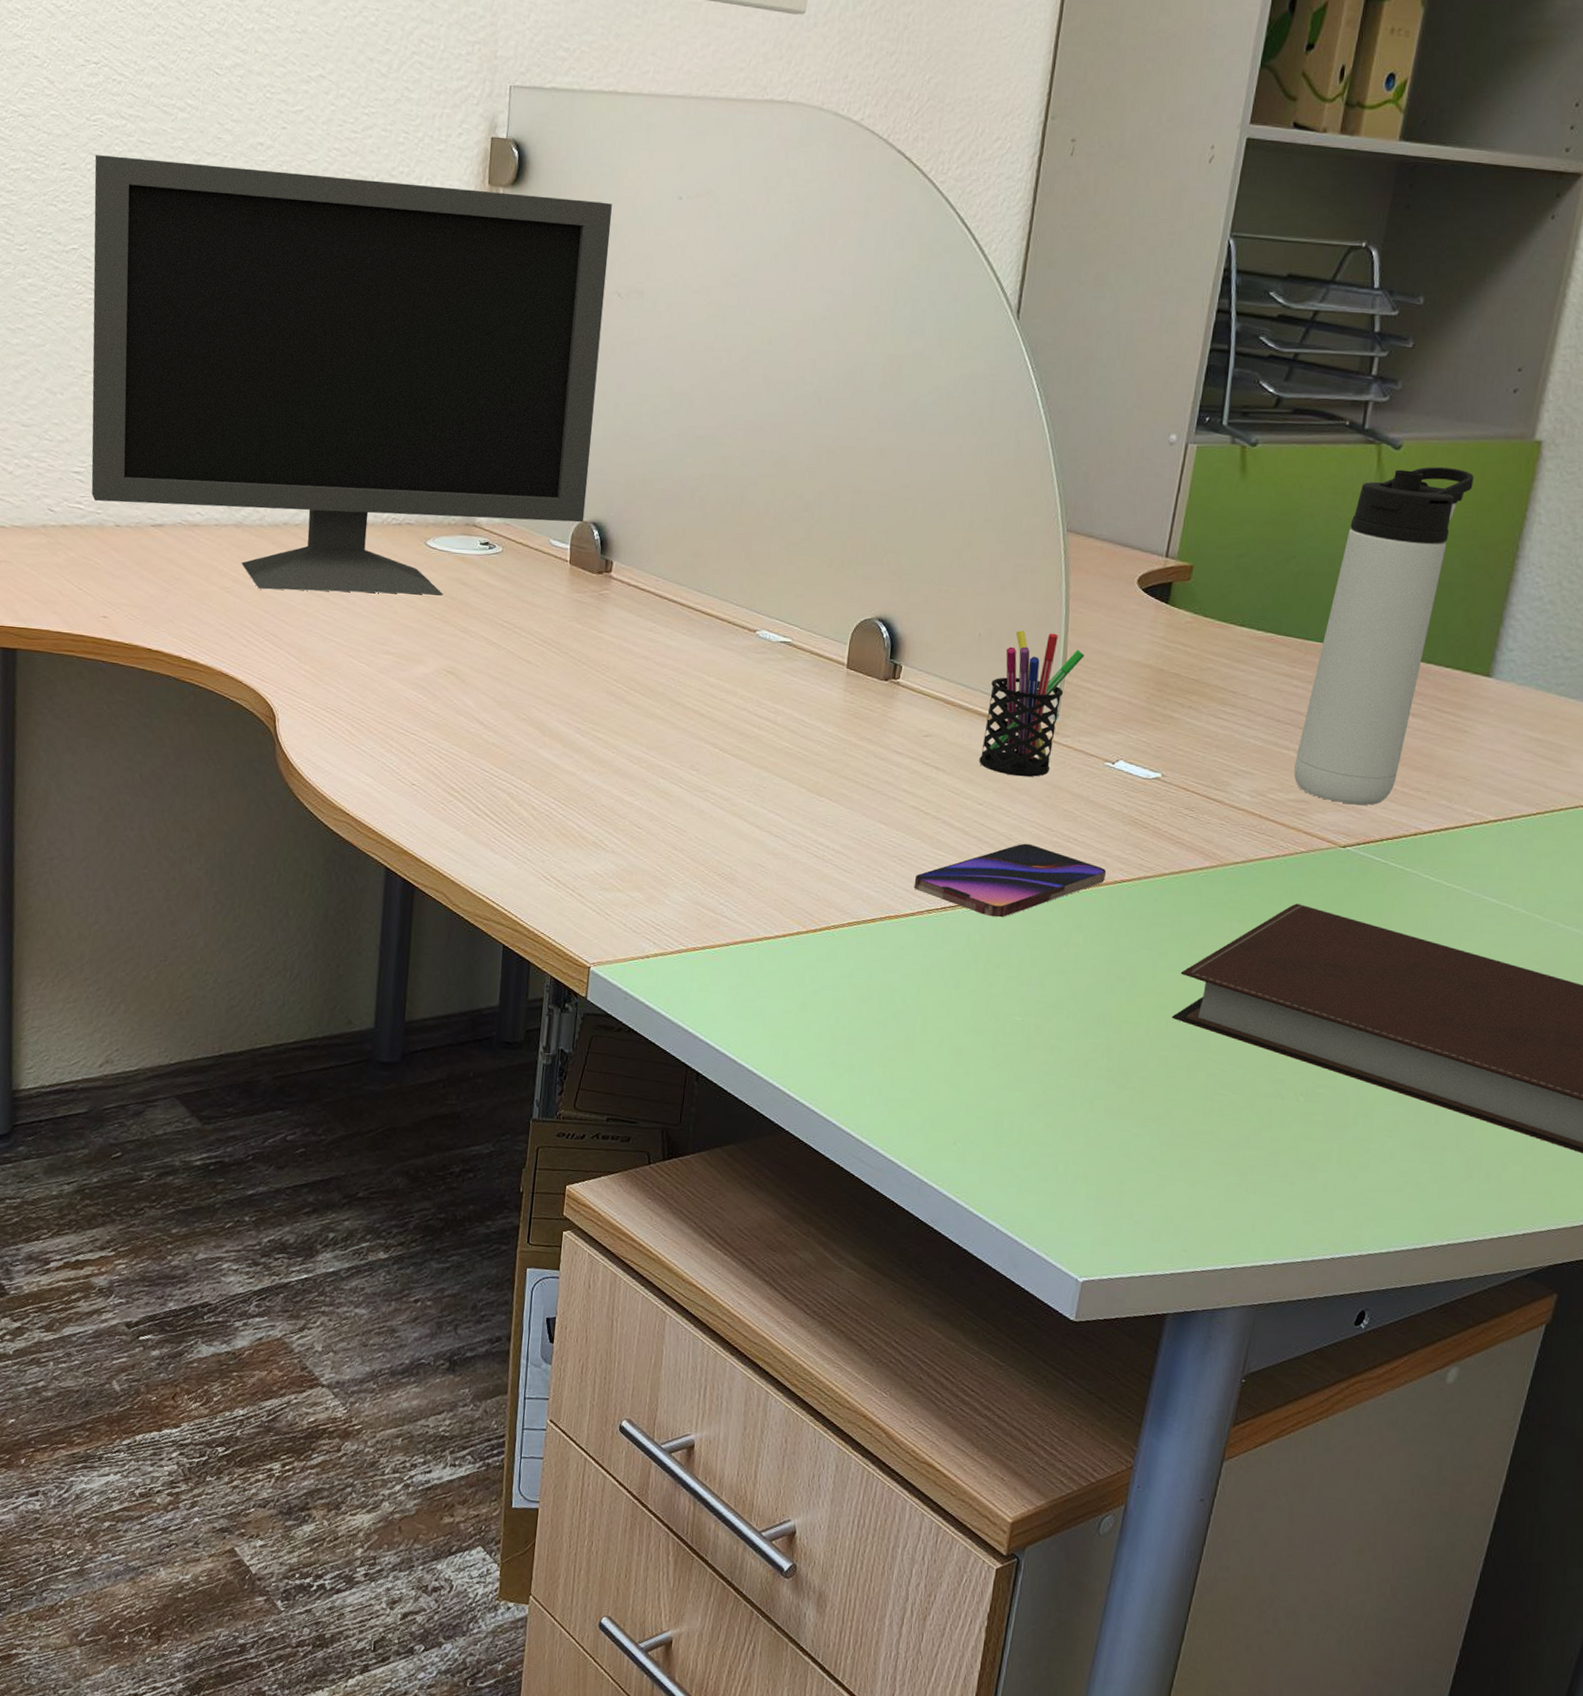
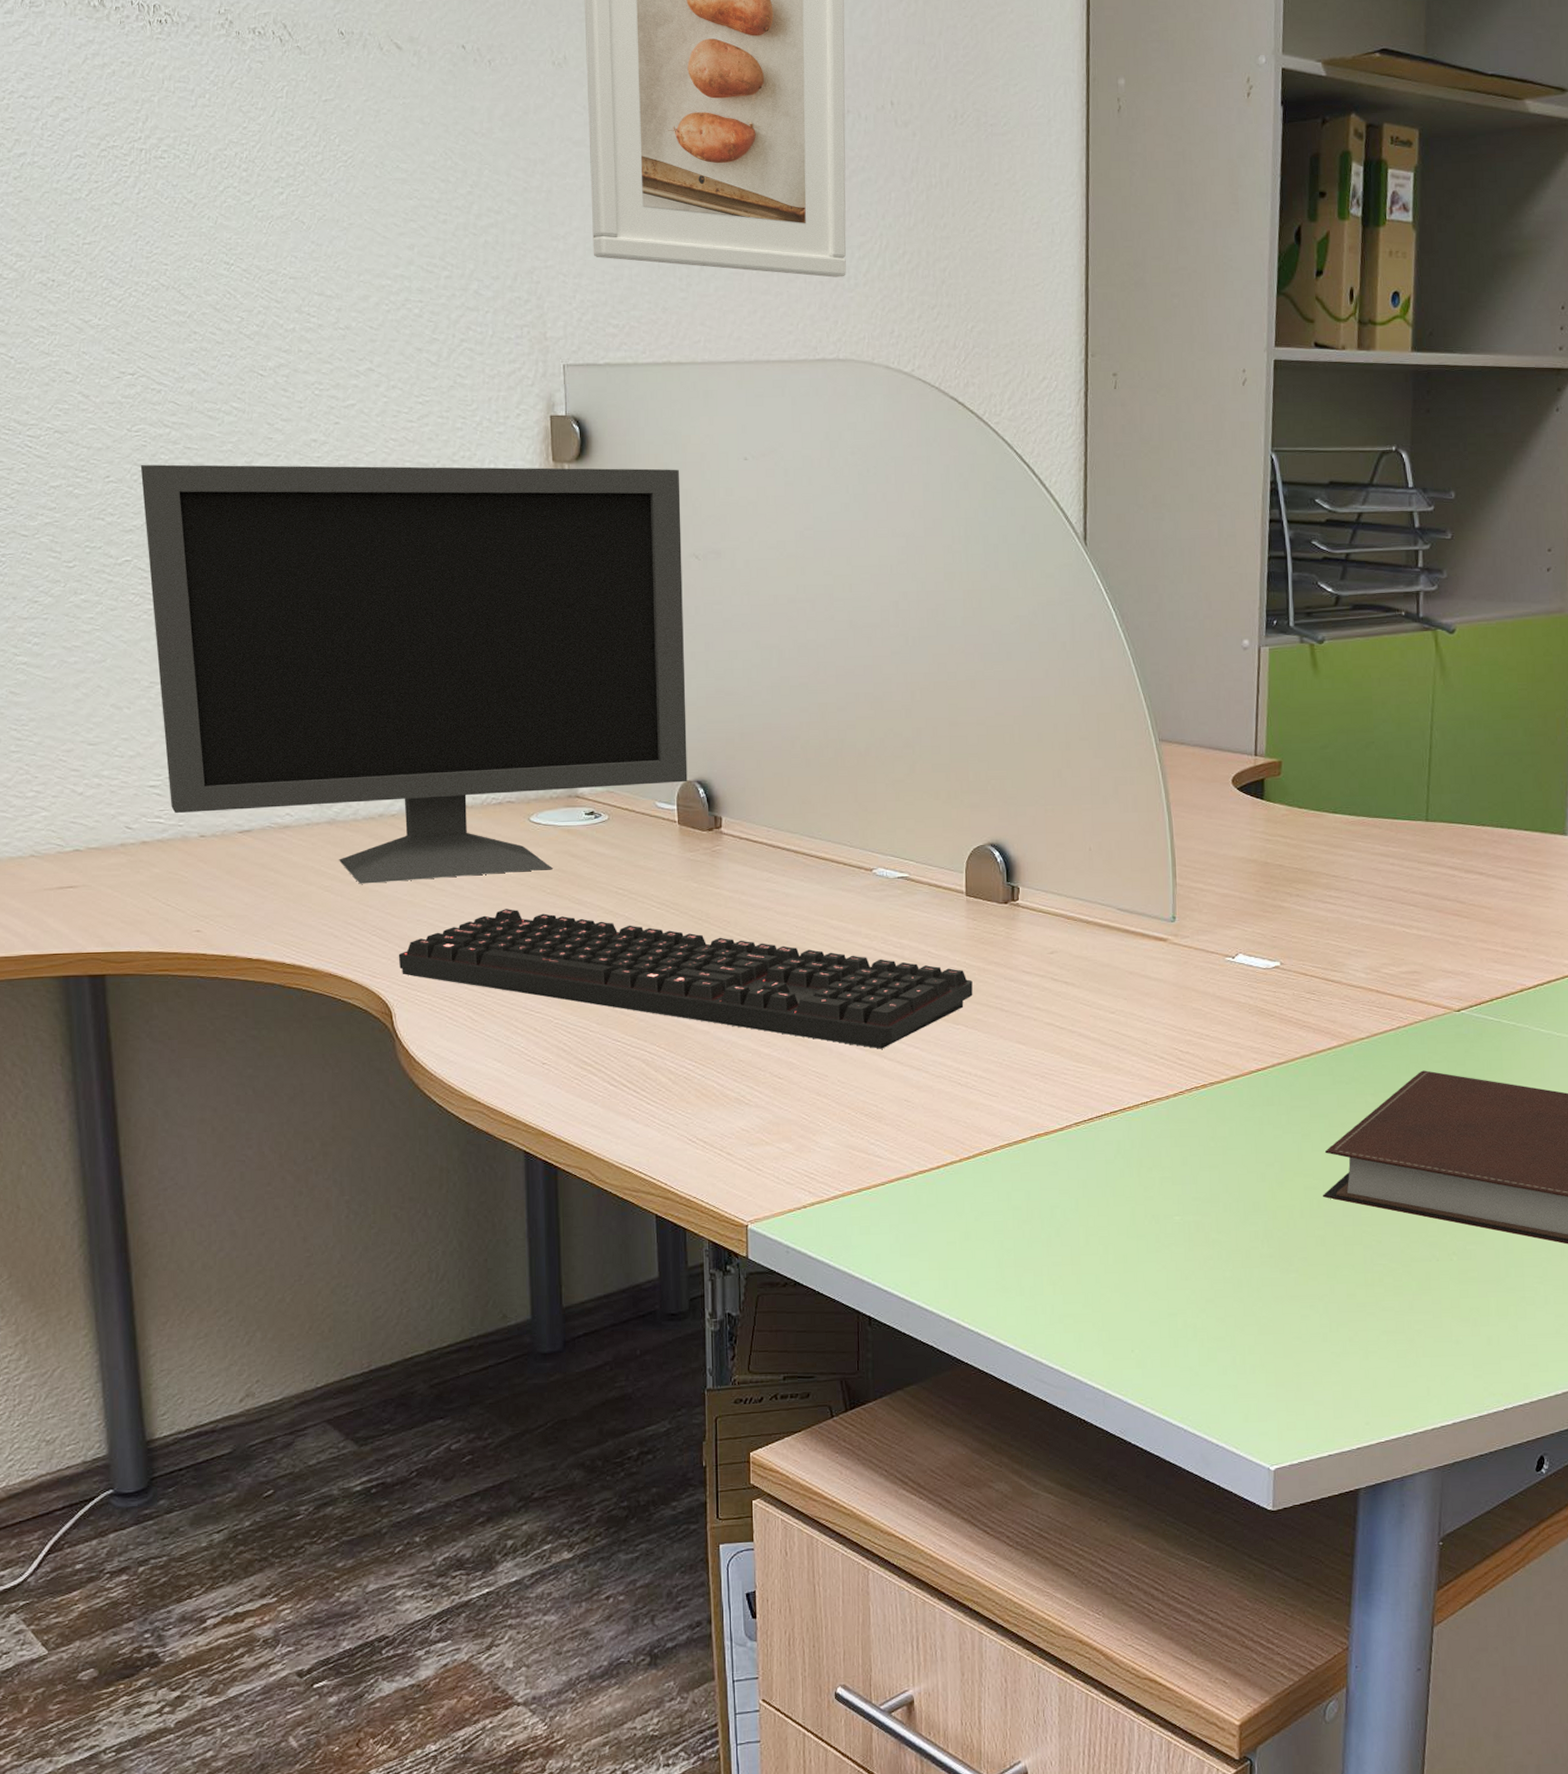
keyboard: none [287,629,842,812] -> present [398,909,973,1049]
smartphone: present [914,843,1107,918] -> none [1059,1045,1242,1122]
pen holder: present [979,630,1084,777] -> none [1105,839,1192,982]
thermos bottle: present [1294,467,1474,805] -> none [1402,646,1524,970]

